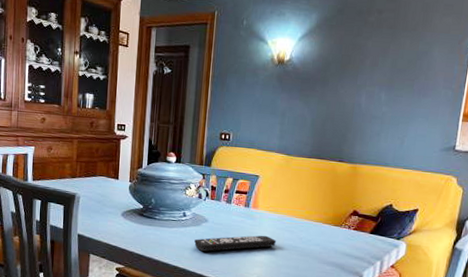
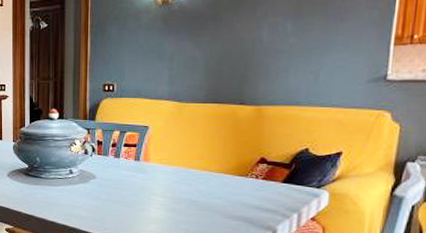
remote control: present [194,235,276,252] -> none [83,189,172,210]

